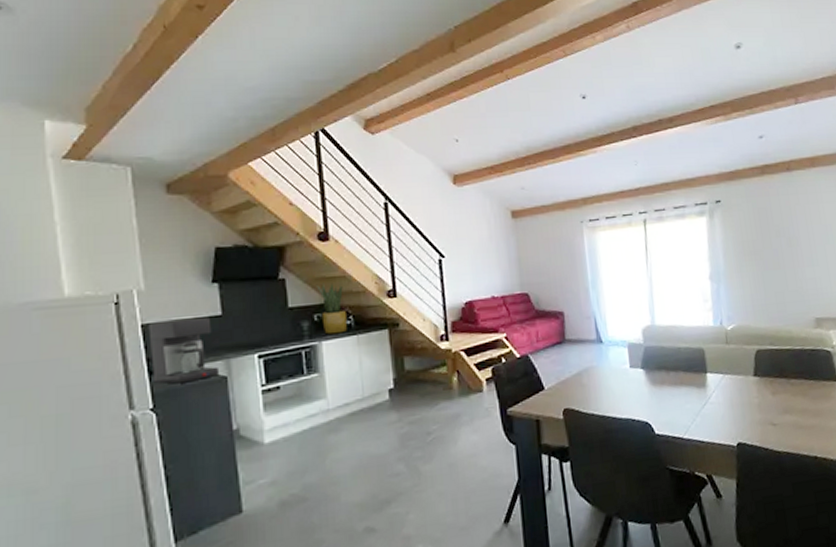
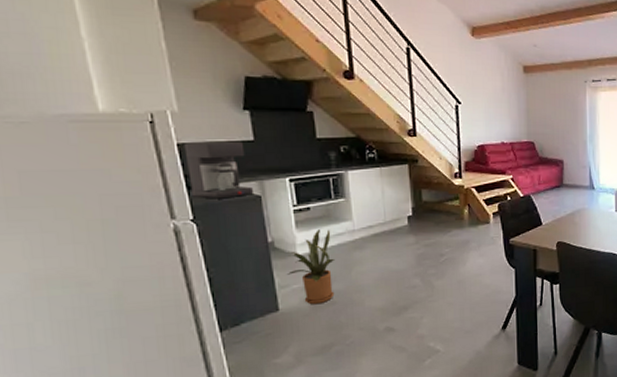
house plant: none [252,410,308,504] -> present [286,229,336,305]
planter: present [316,282,347,335] -> none [342,117,371,165]

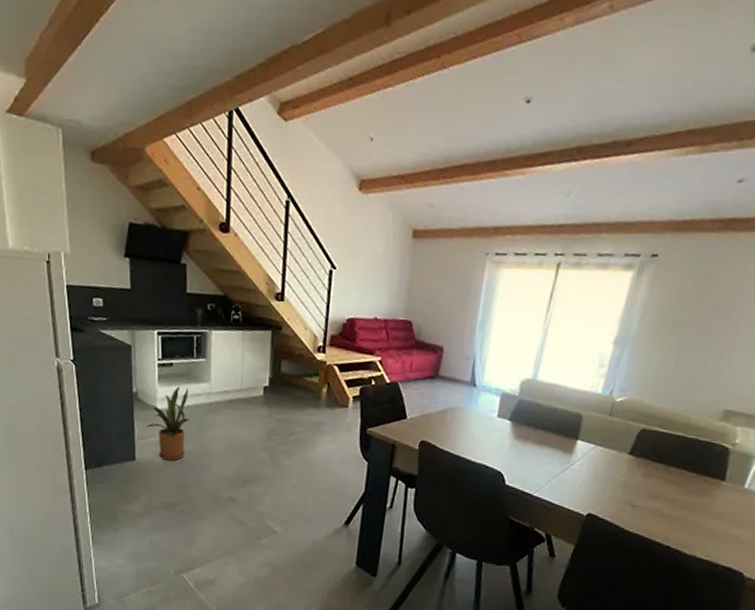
coffee maker: present [184,141,255,199] -> none [72,285,126,344]

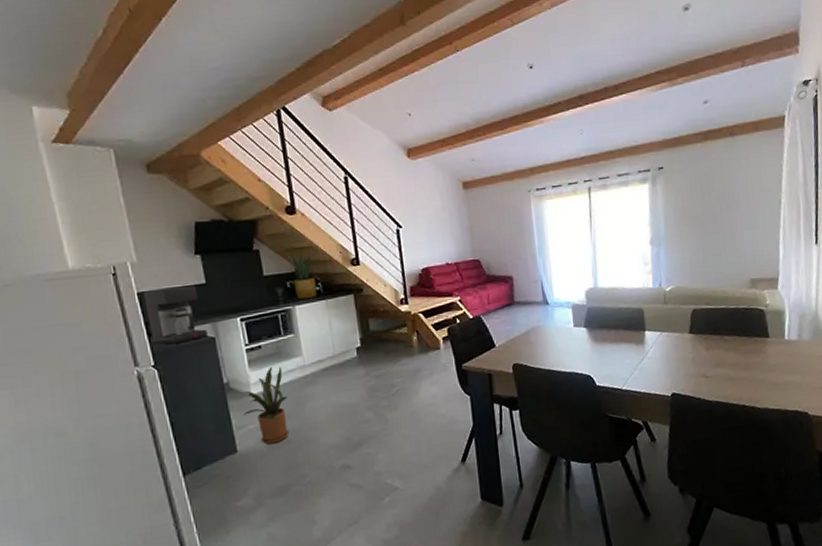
coffee maker: none [72,285,126,344] -> present [143,285,209,344]
planter: none [213,274,236,326] -> present [287,252,317,300]

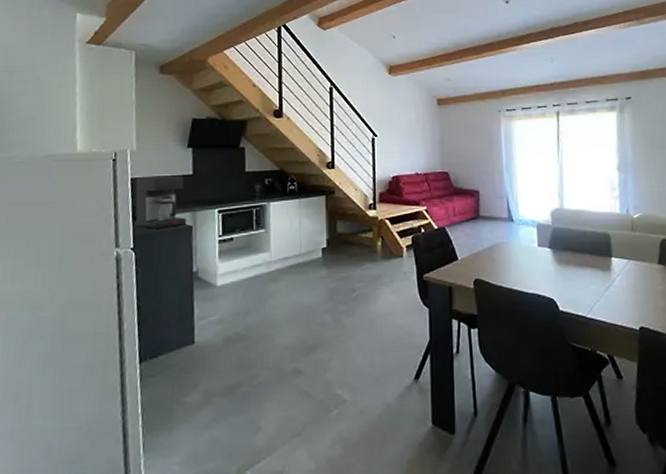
house plant: present [241,366,290,445] -> none [205,260,251,339]
planter: present [287,252,317,300] -> none [269,152,292,197]

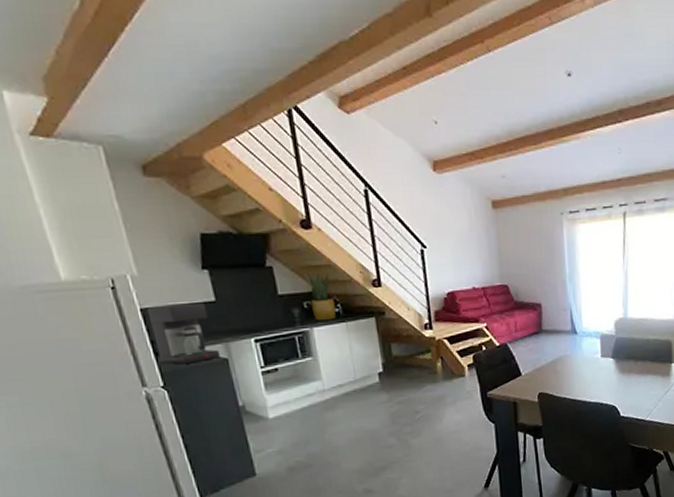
planter: none [269,152,292,197] -> present [303,270,336,322]

